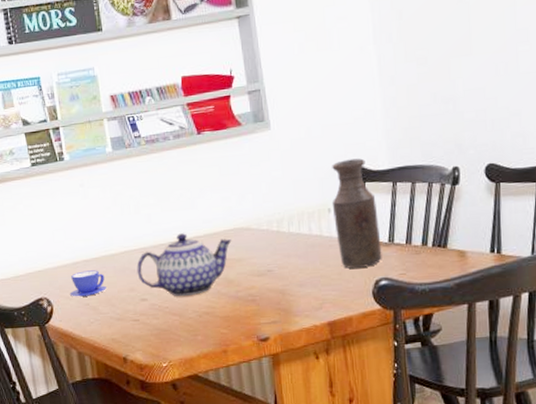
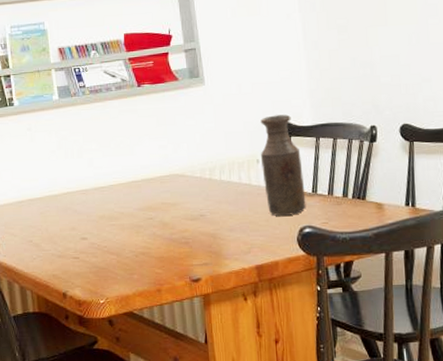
teacup: present [69,270,106,297] -> none [14,209,49,234]
teapot: present [136,233,232,297] -> none [78,177,167,237]

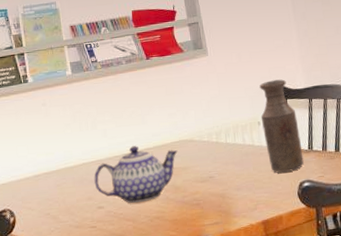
teapot: none [78,177,167,237] -> present [94,146,178,203]

